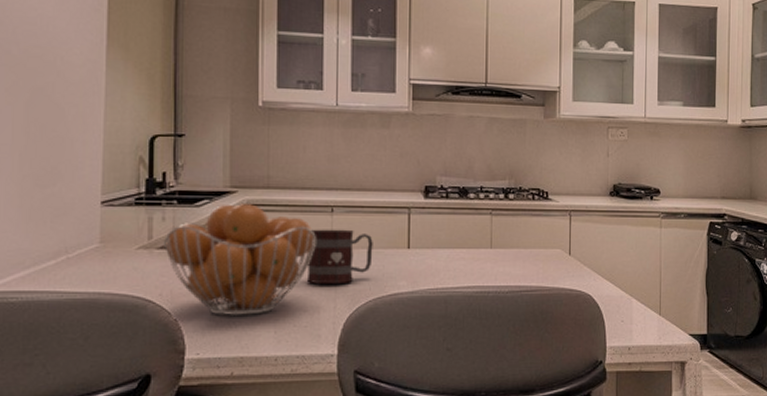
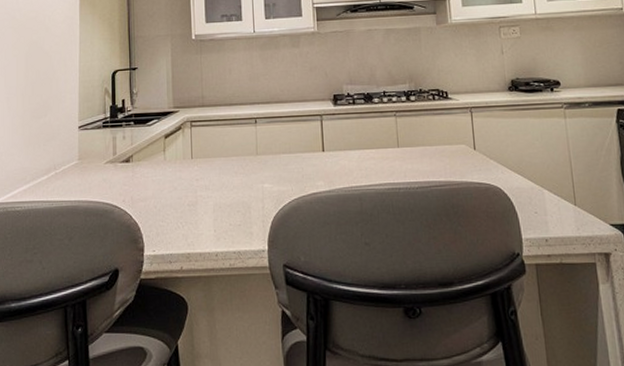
fruit basket: present [163,204,317,315] -> none [124,121,245,217]
mug: present [306,229,373,283] -> none [238,137,293,187]

